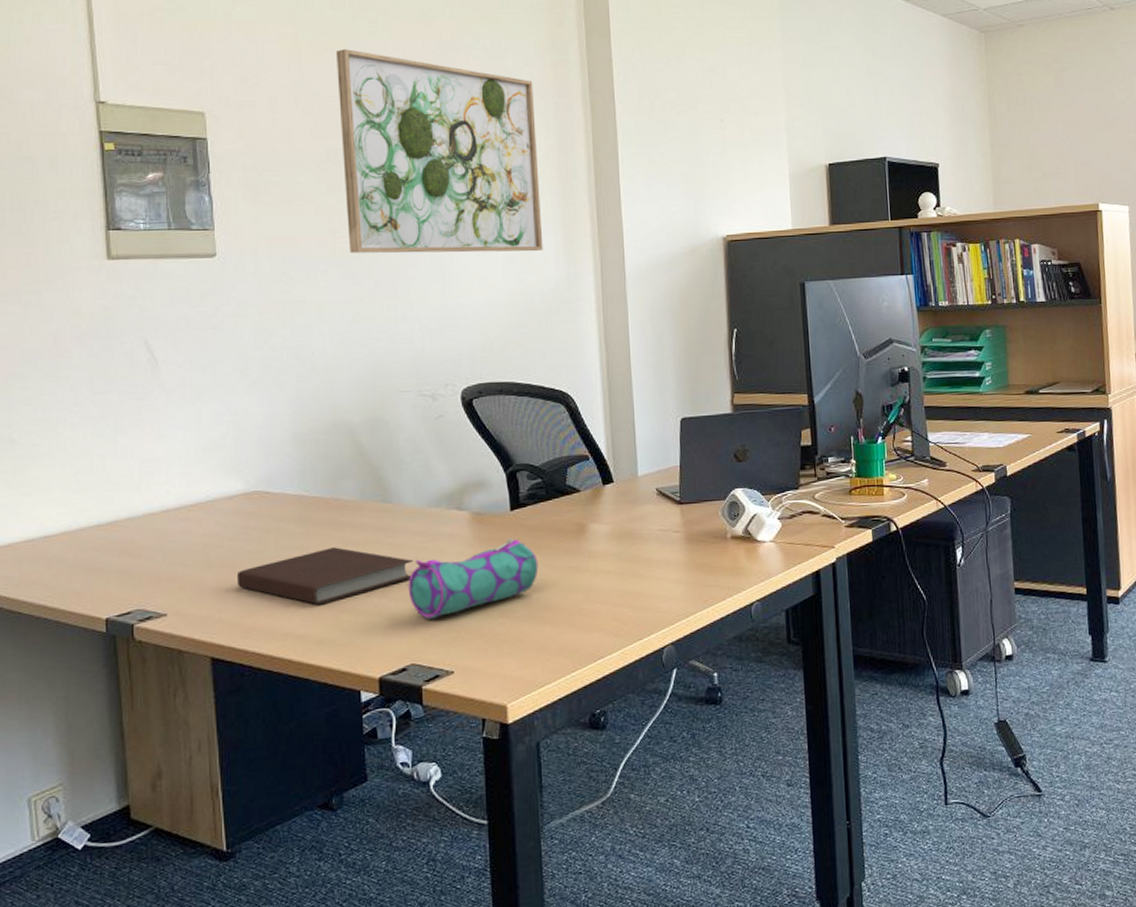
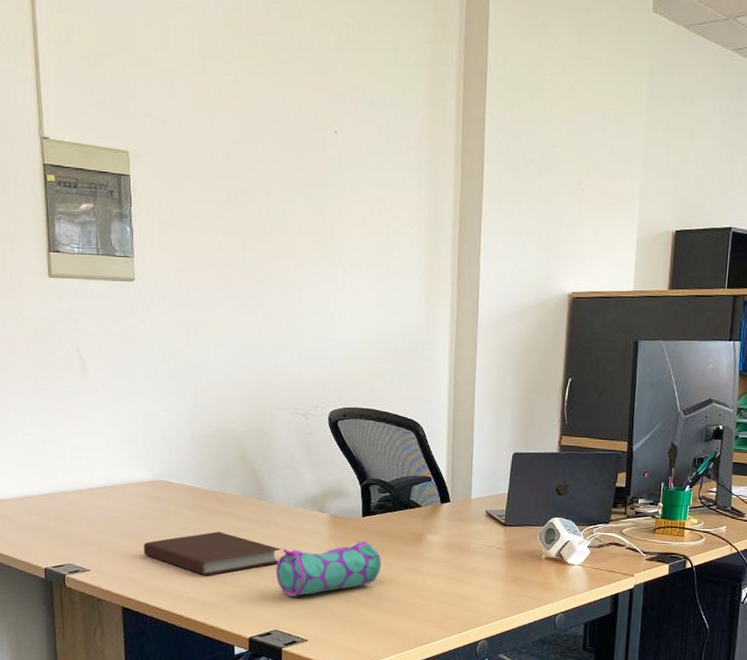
wall art: present [335,49,543,254] -> none [240,98,412,296]

